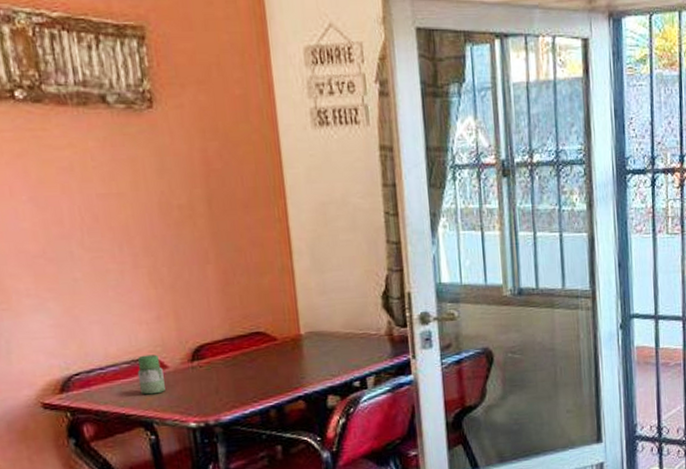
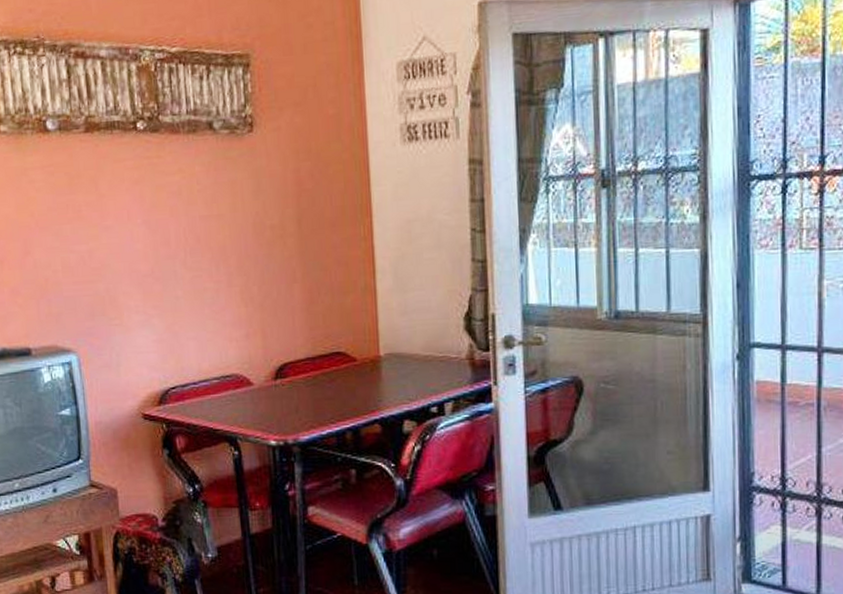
jar: present [137,354,165,395] -> none [225,371,250,411]

